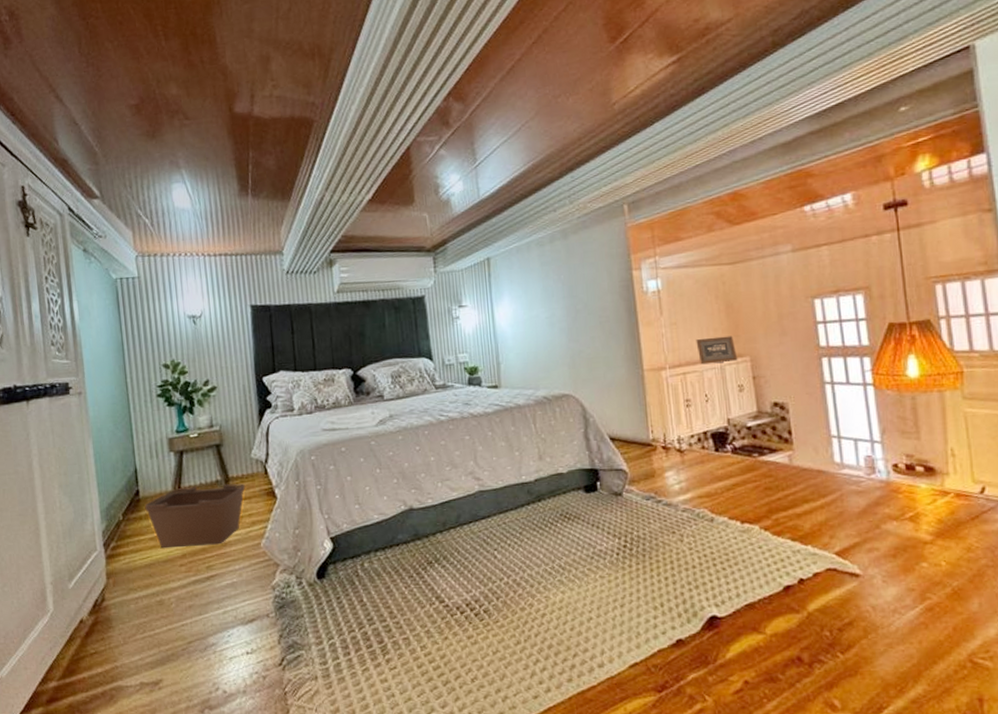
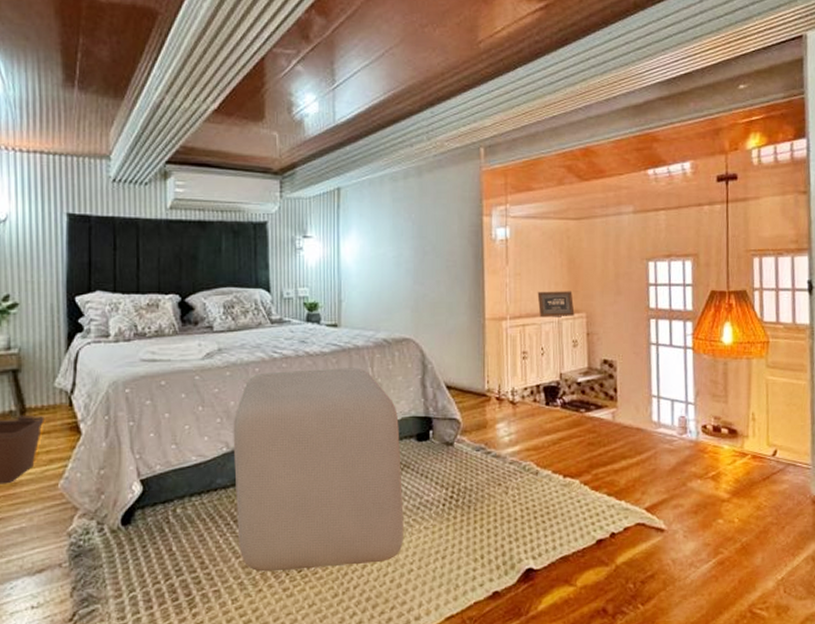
pouf: none [408,425,580,621] -> present [233,368,404,572]

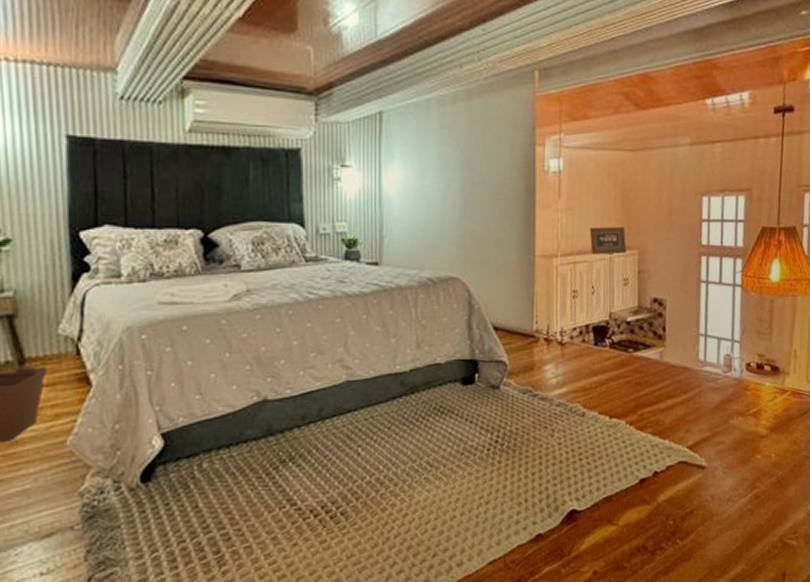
pouf: present [233,368,404,572] -> none [264,309,447,526]

